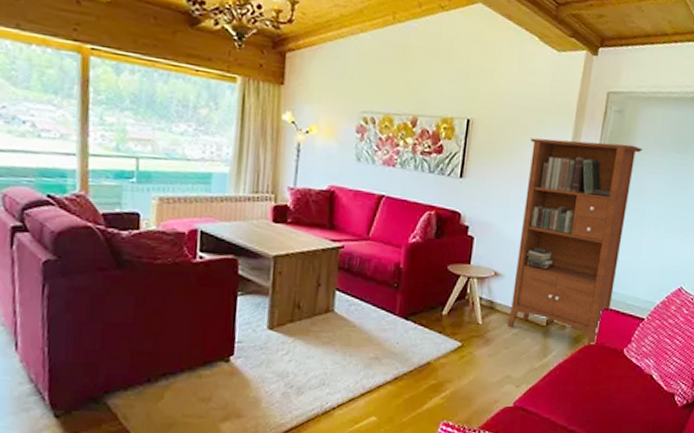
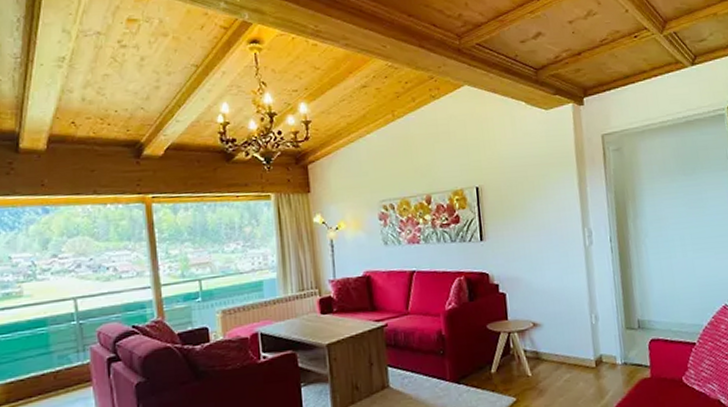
bookcase: present [508,138,642,346] -> none [538,177,658,379]

